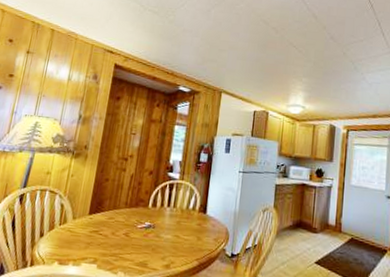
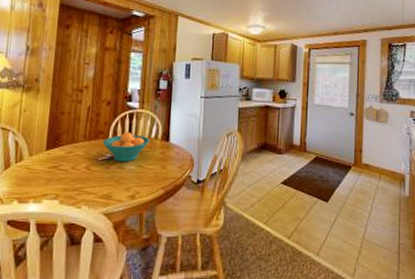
fruit bowl: none [142,202,188,232] -> present [102,132,150,162]

